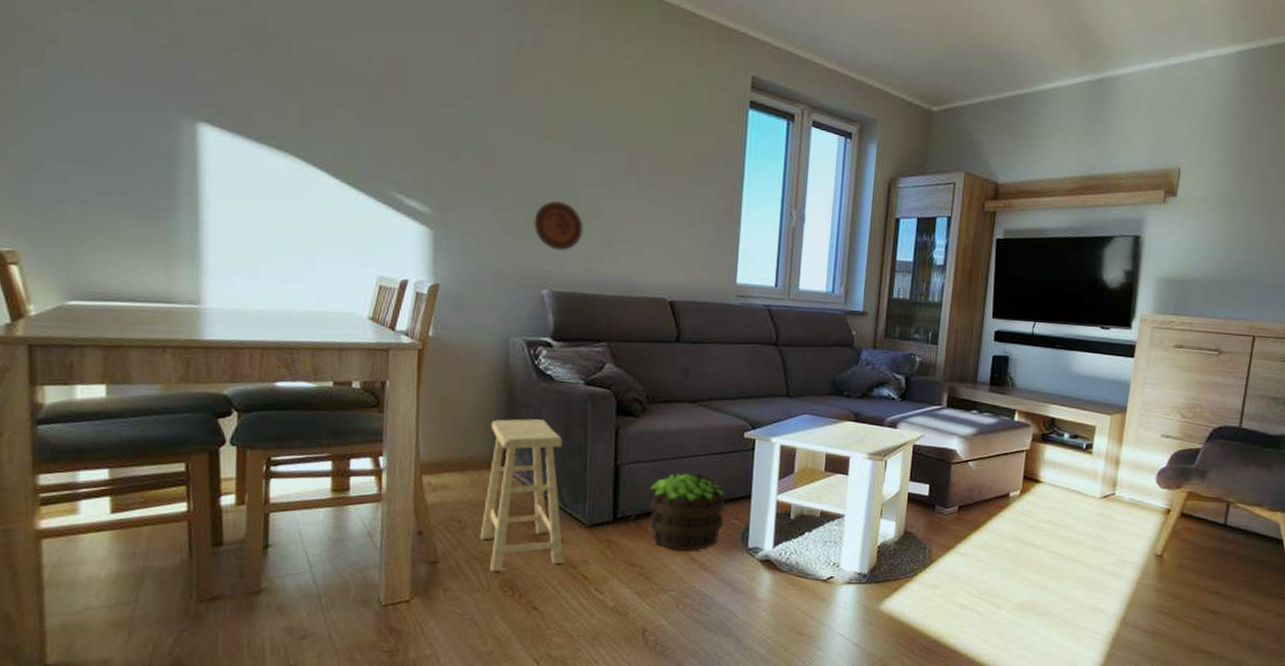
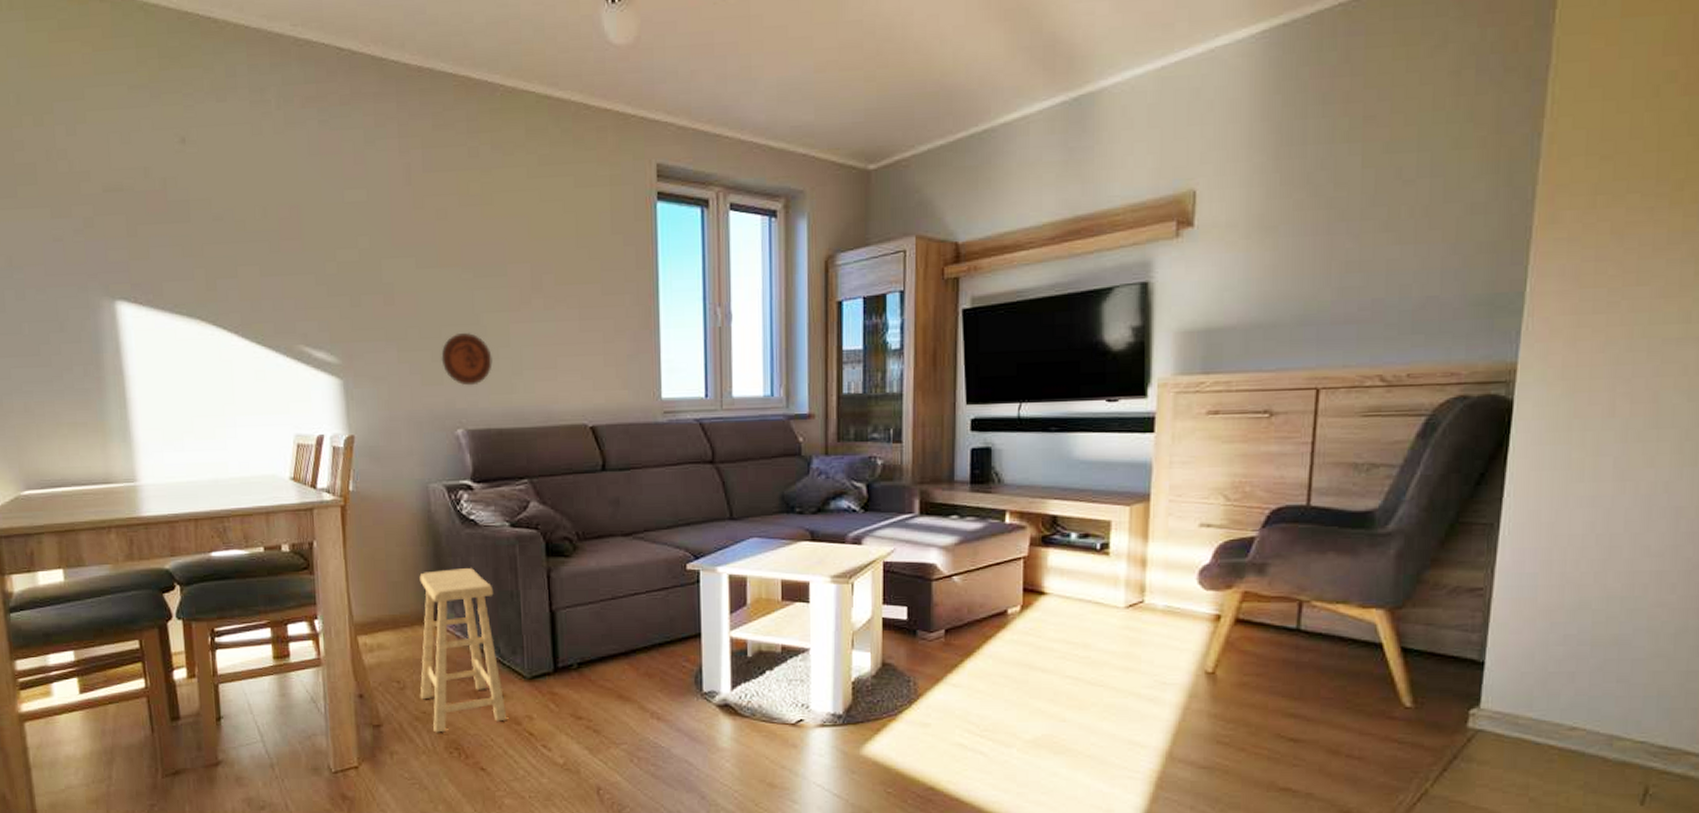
potted plant: present [649,472,726,551] -> none [590,612,674,700]

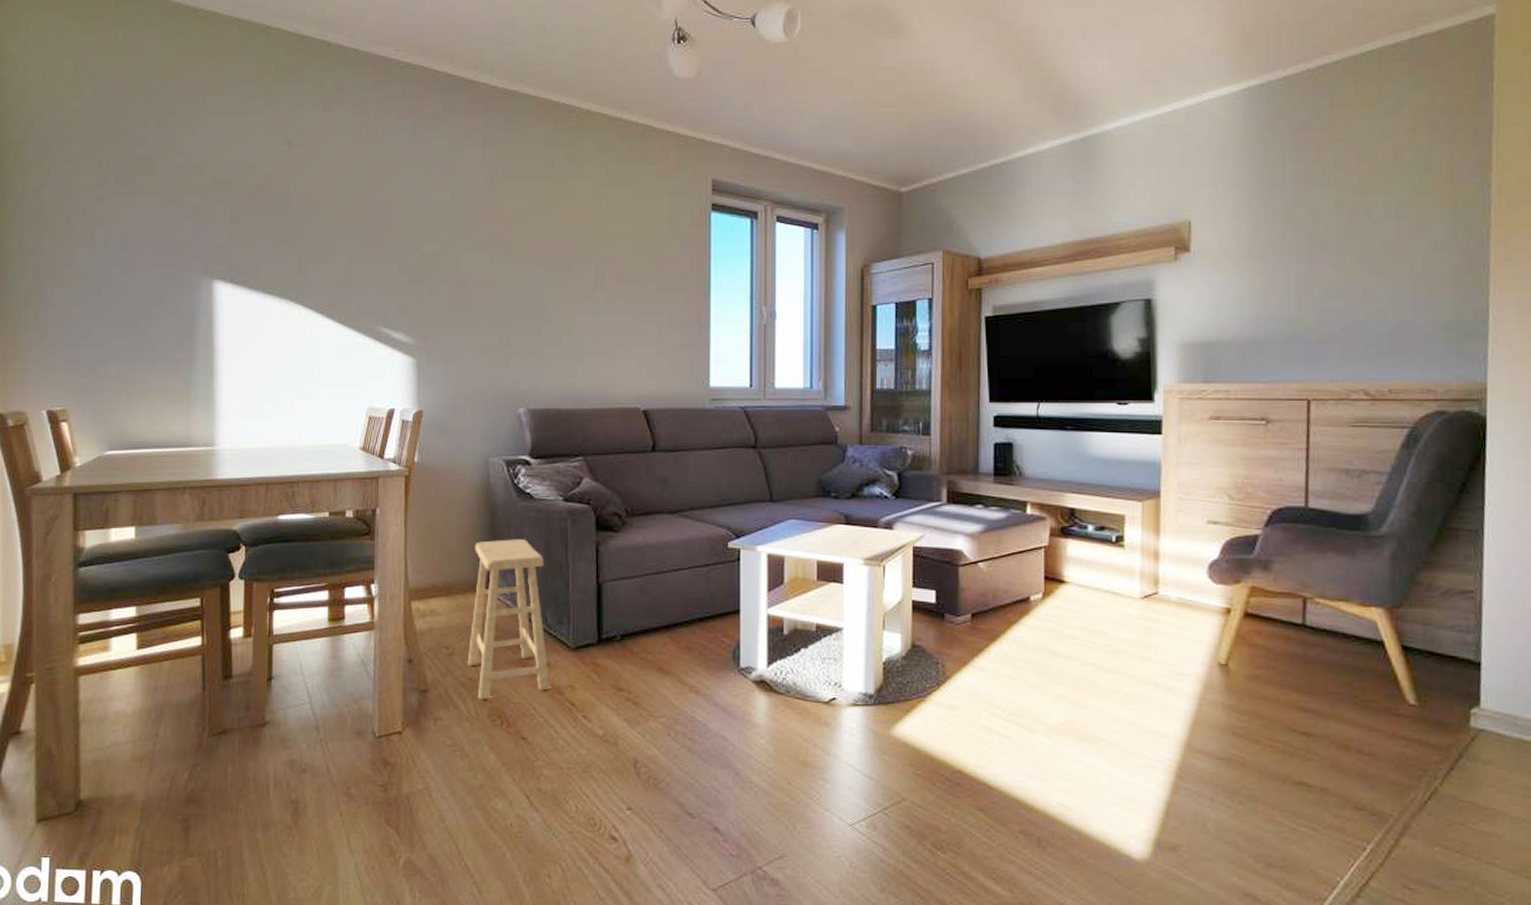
decorative plate: present [441,333,493,386] -> none [508,321,556,369]

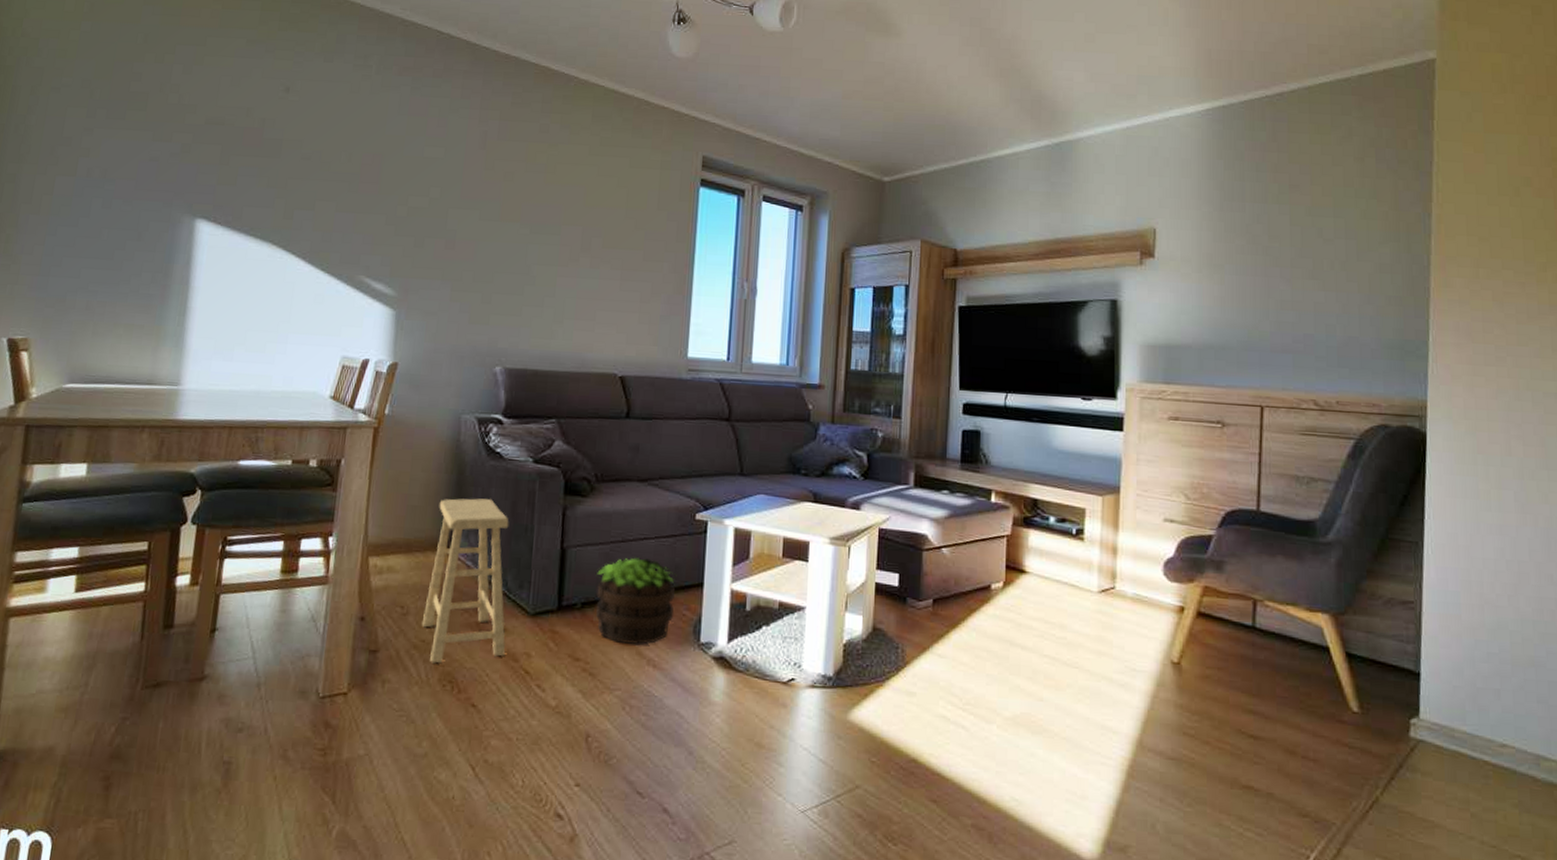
potted plant: none [634,587,713,673] -> present [596,556,677,645]

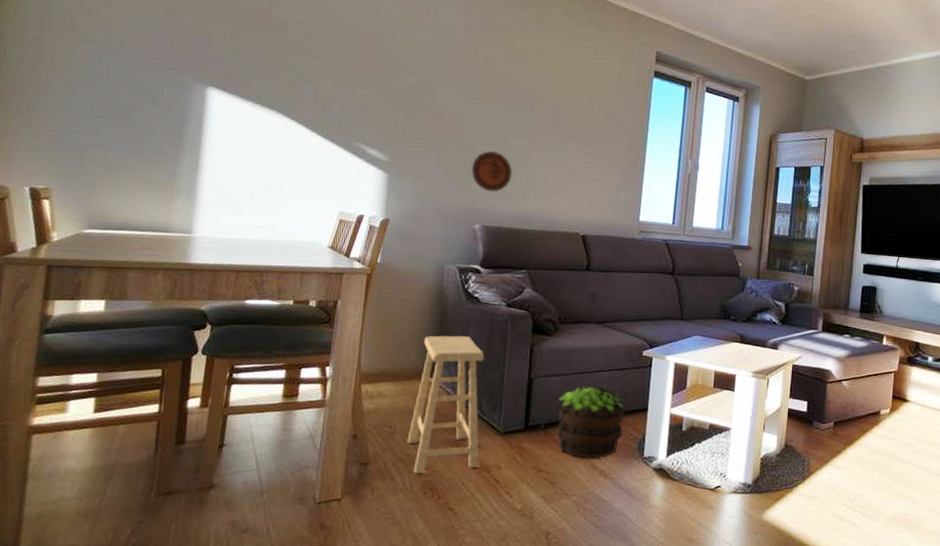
decorative plate: none [490,280,538,328] -> present [471,151,513,192]

